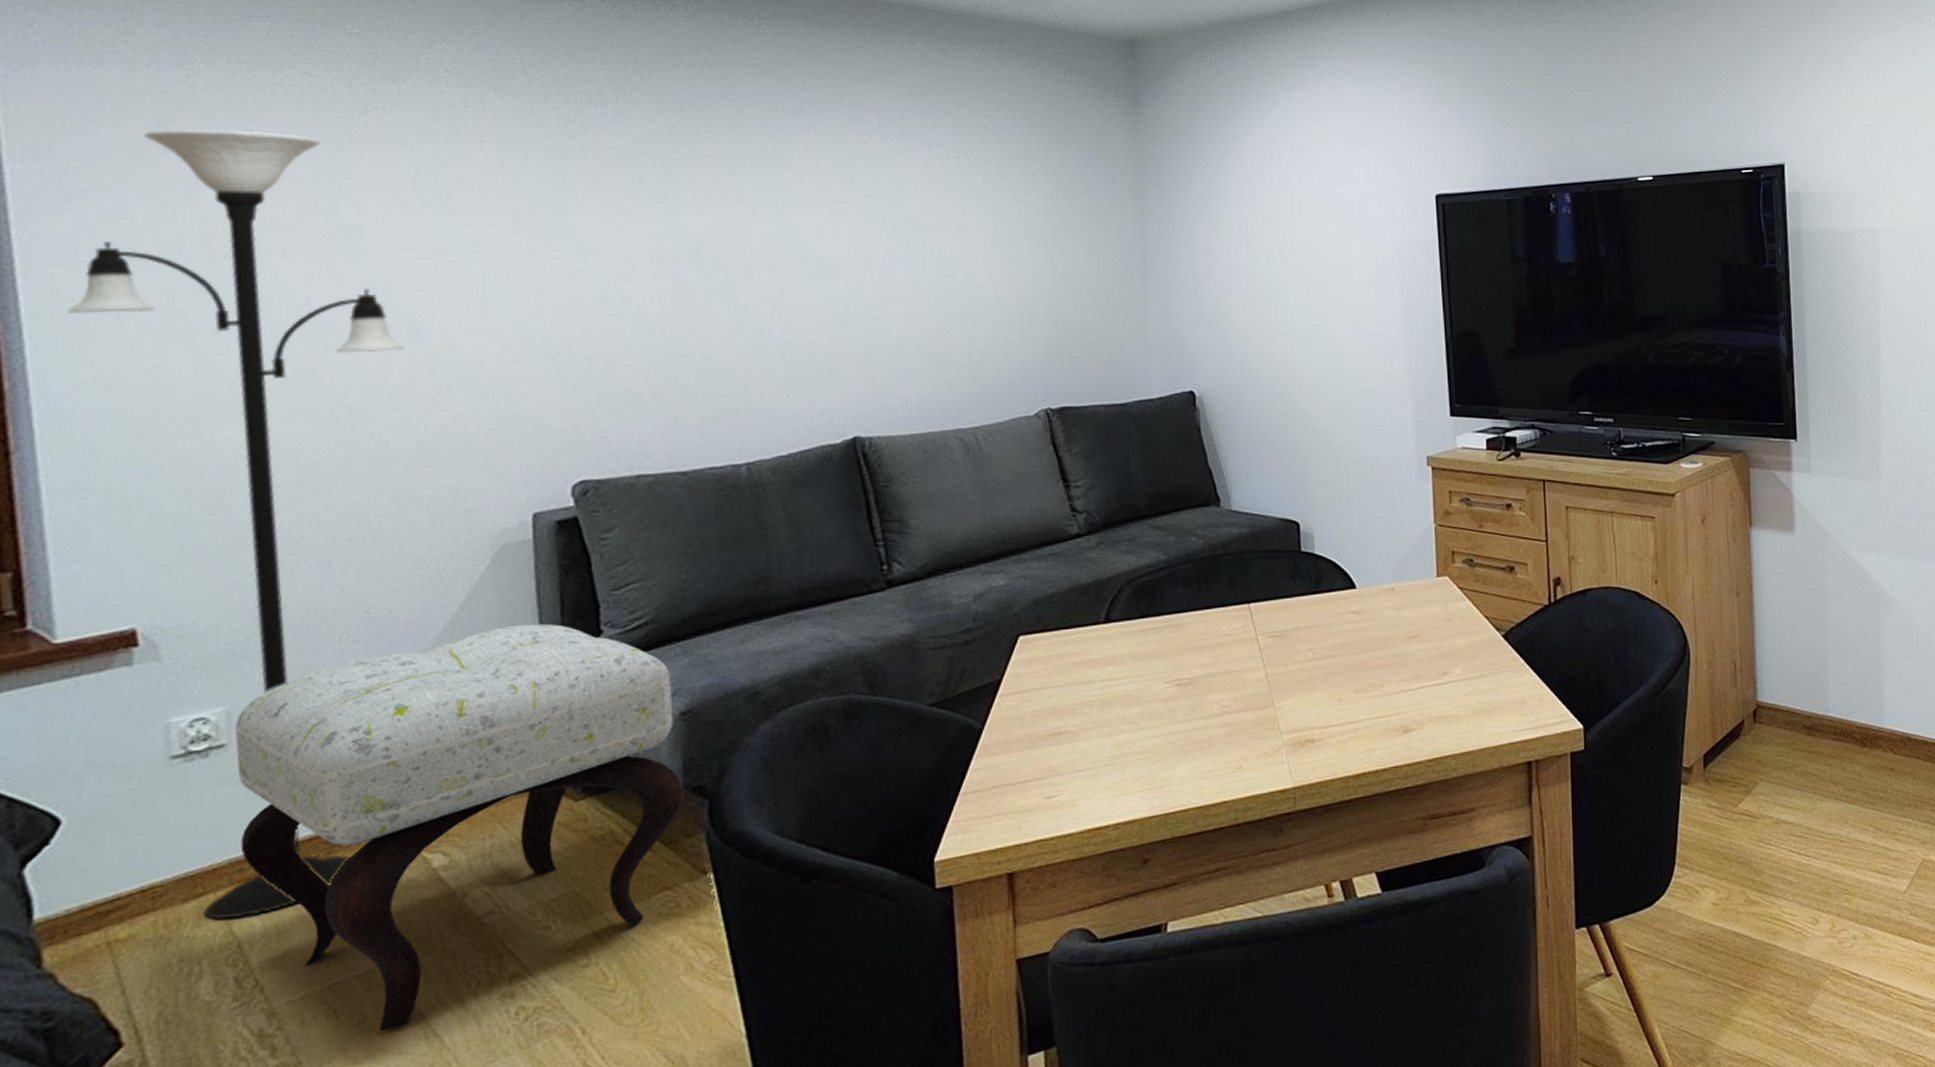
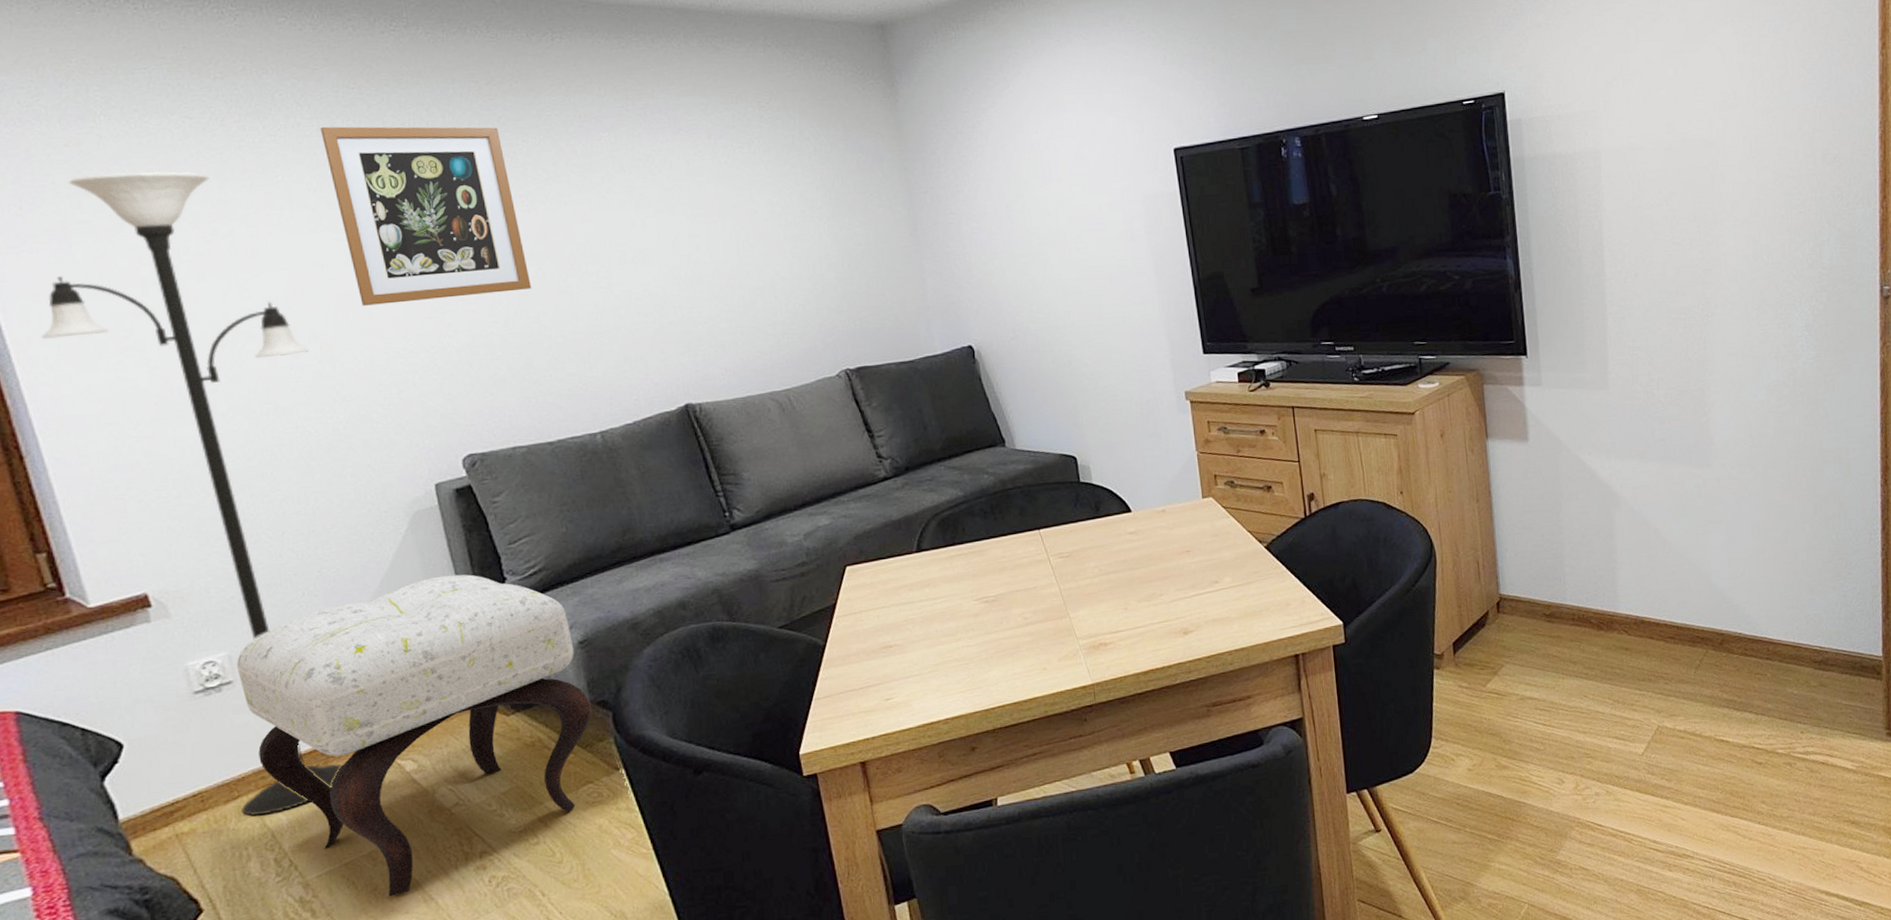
wall art: none [467,97,690,301] -> present [320,126,531,306]

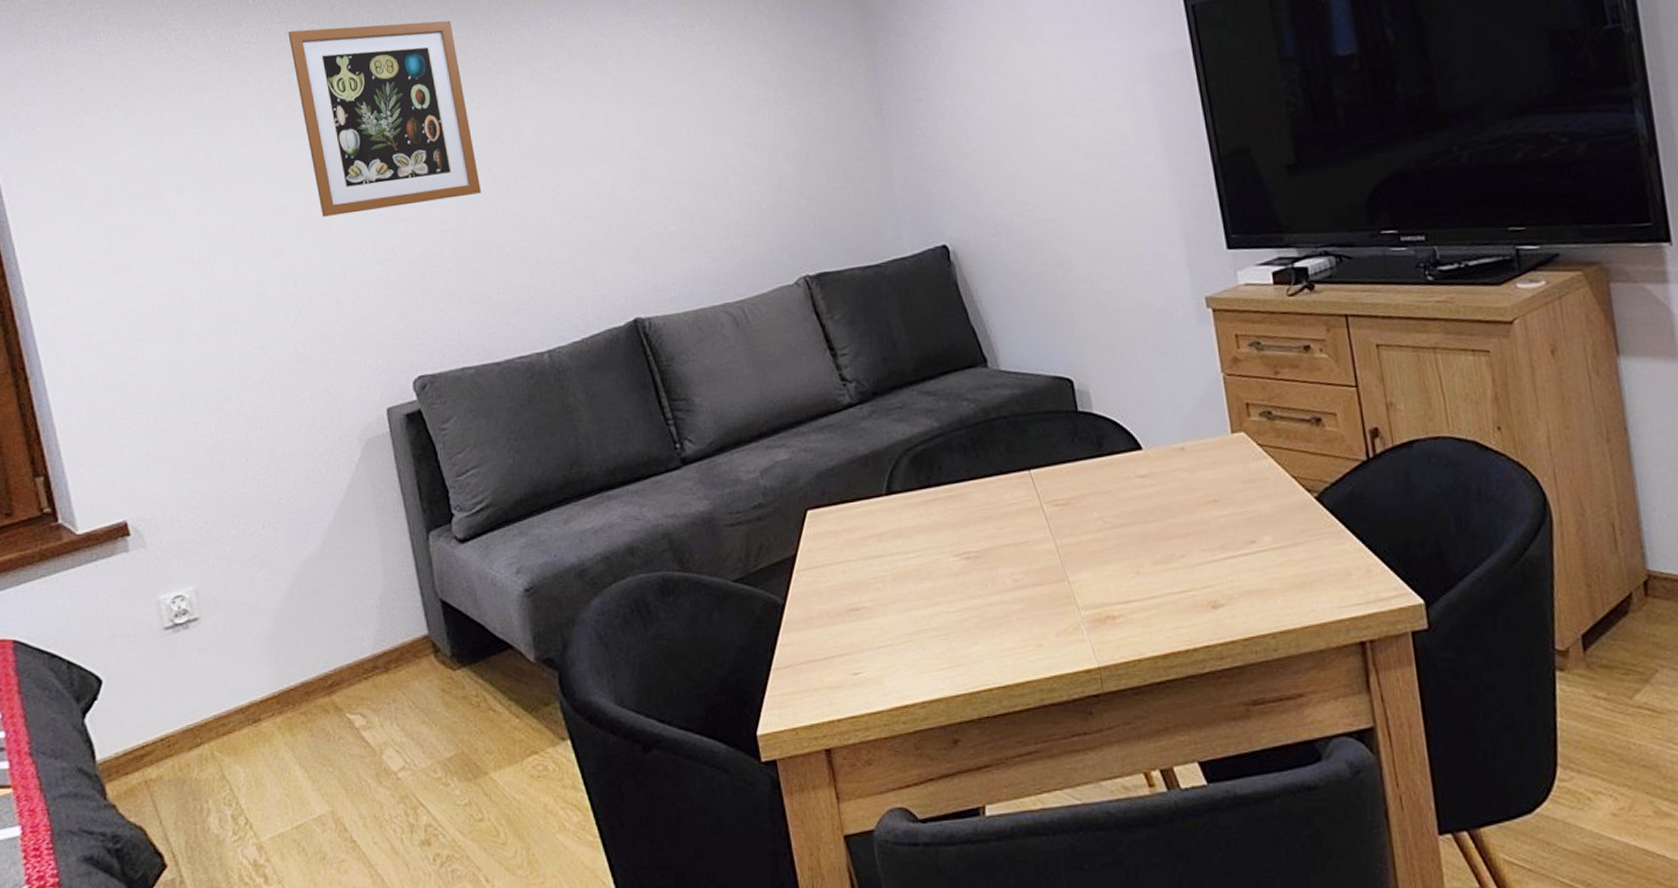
floor lamp: present [41,171,343,816] -> none [46,84,296,766]
ottoman: present [236,574,592,896] -> none [202,508,538,867]

